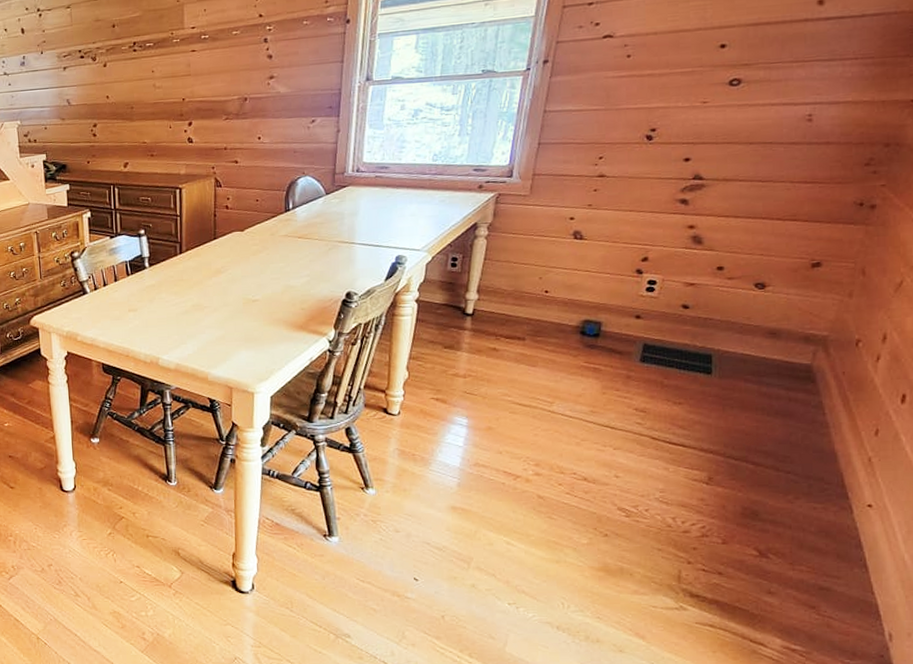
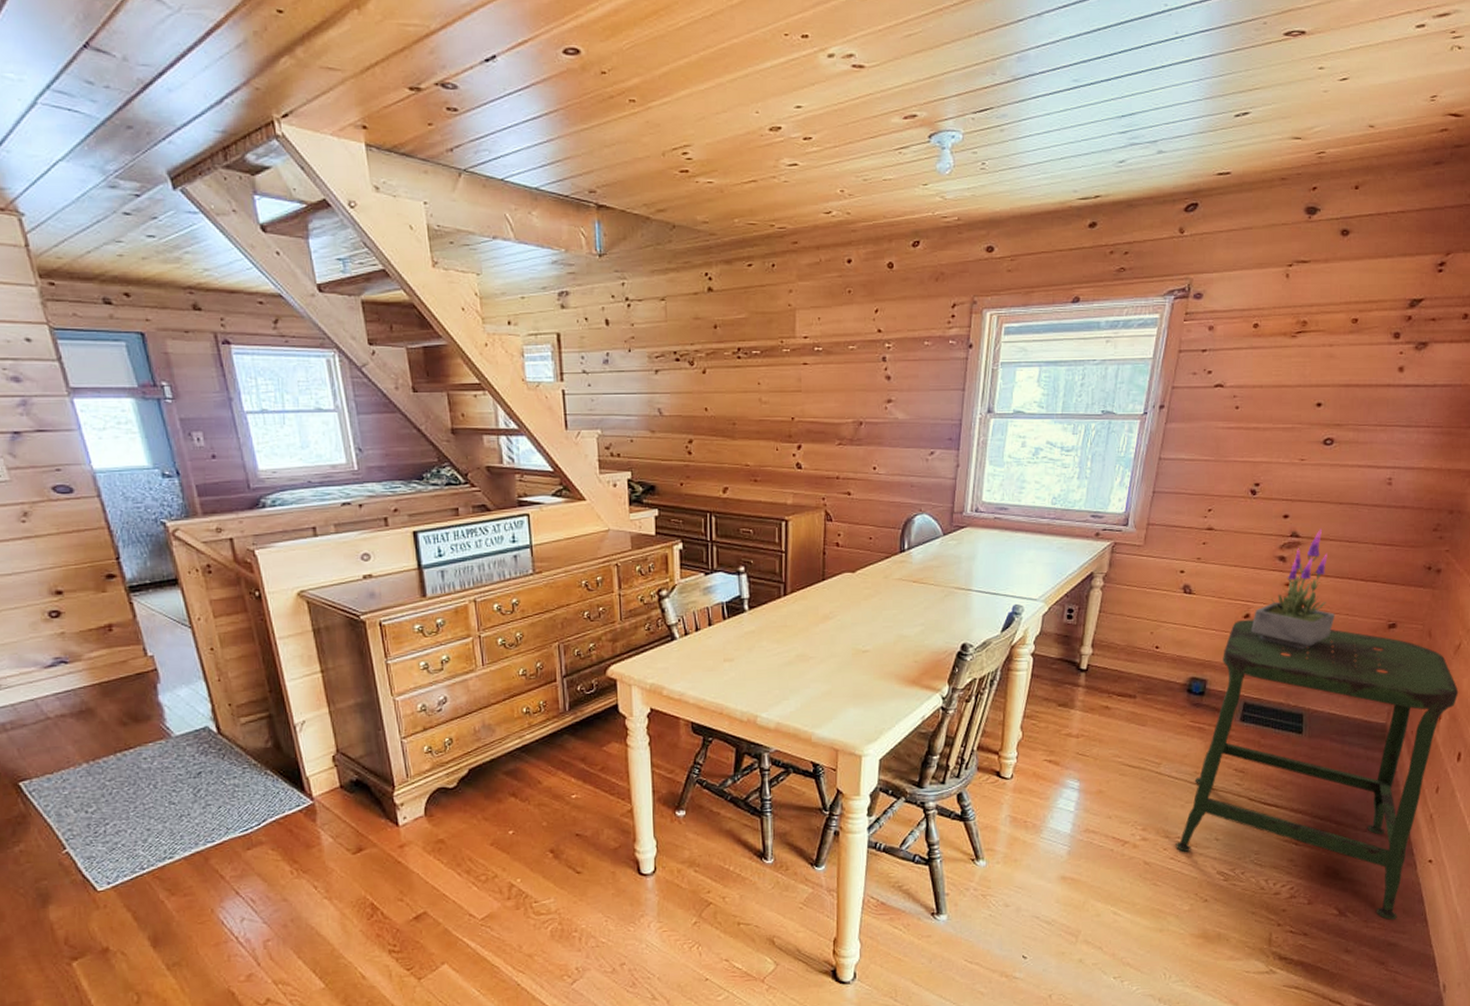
stool: none [571,262,902,564] -> present [1176,619,1459,920]
potted plant: none [650,169,748,290] -> present [1251,528,1336,649]

